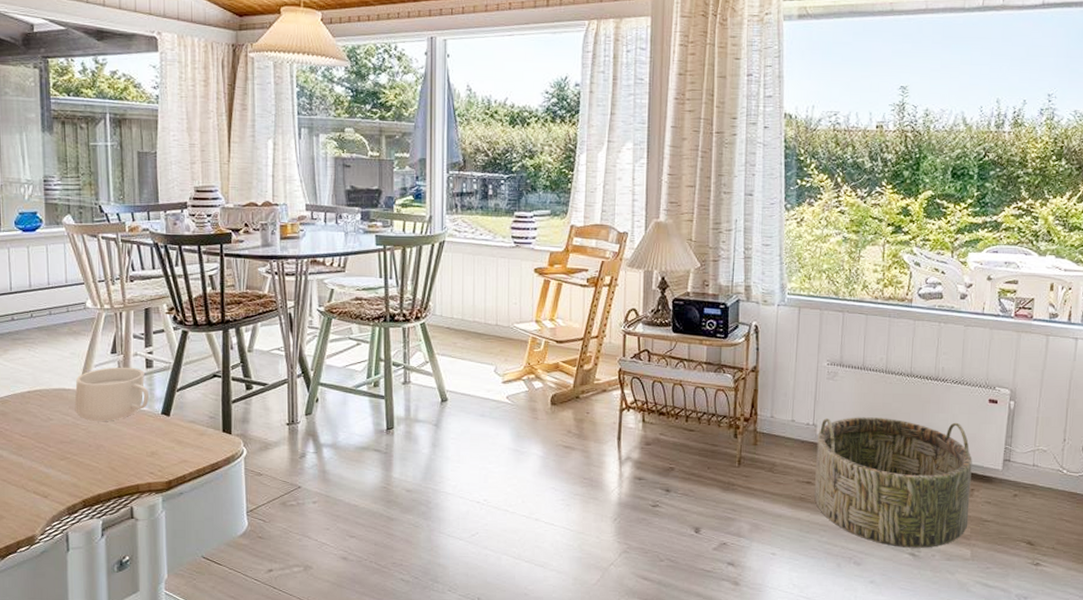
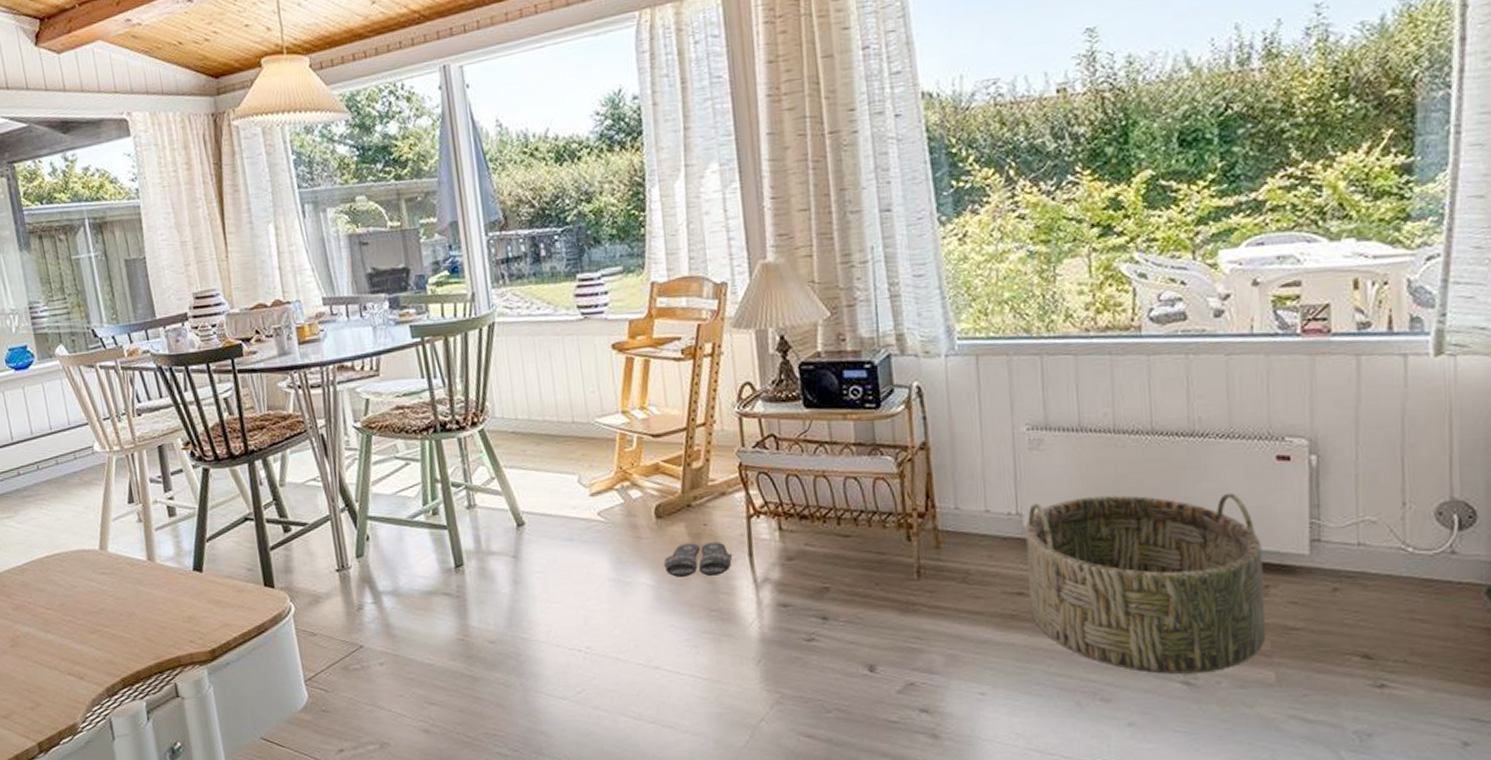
cup: present [74,367,150,422] -> none [95,517,177,586]
slippers: none [553,426,606,452] -> present [664,542,733,577]

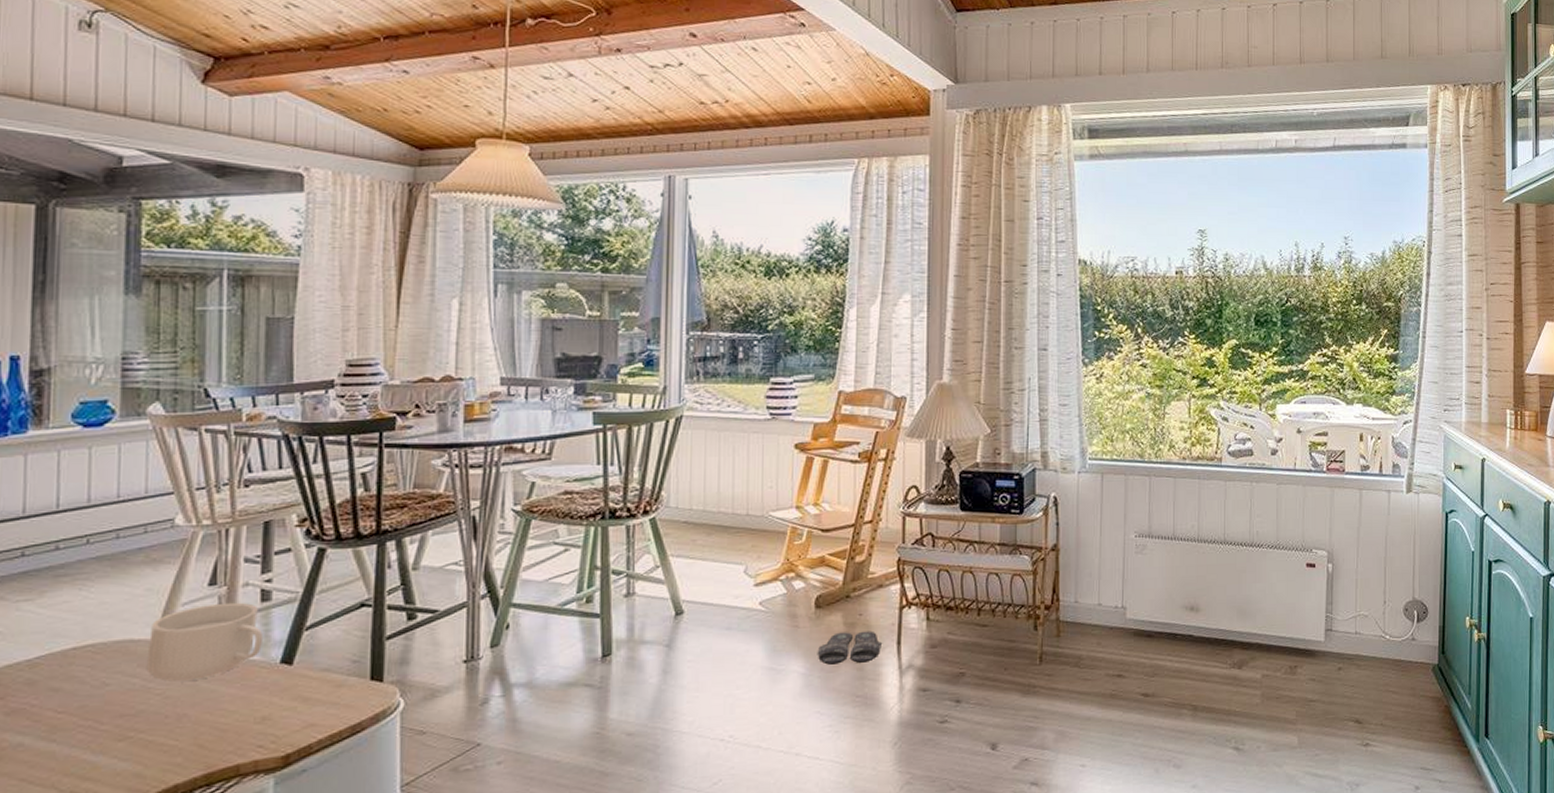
cup: none [95,517,177,586] -> present [146,602,264,683]
basket: present [1025,492,1266,674] -> none [1127,592,1293,742]

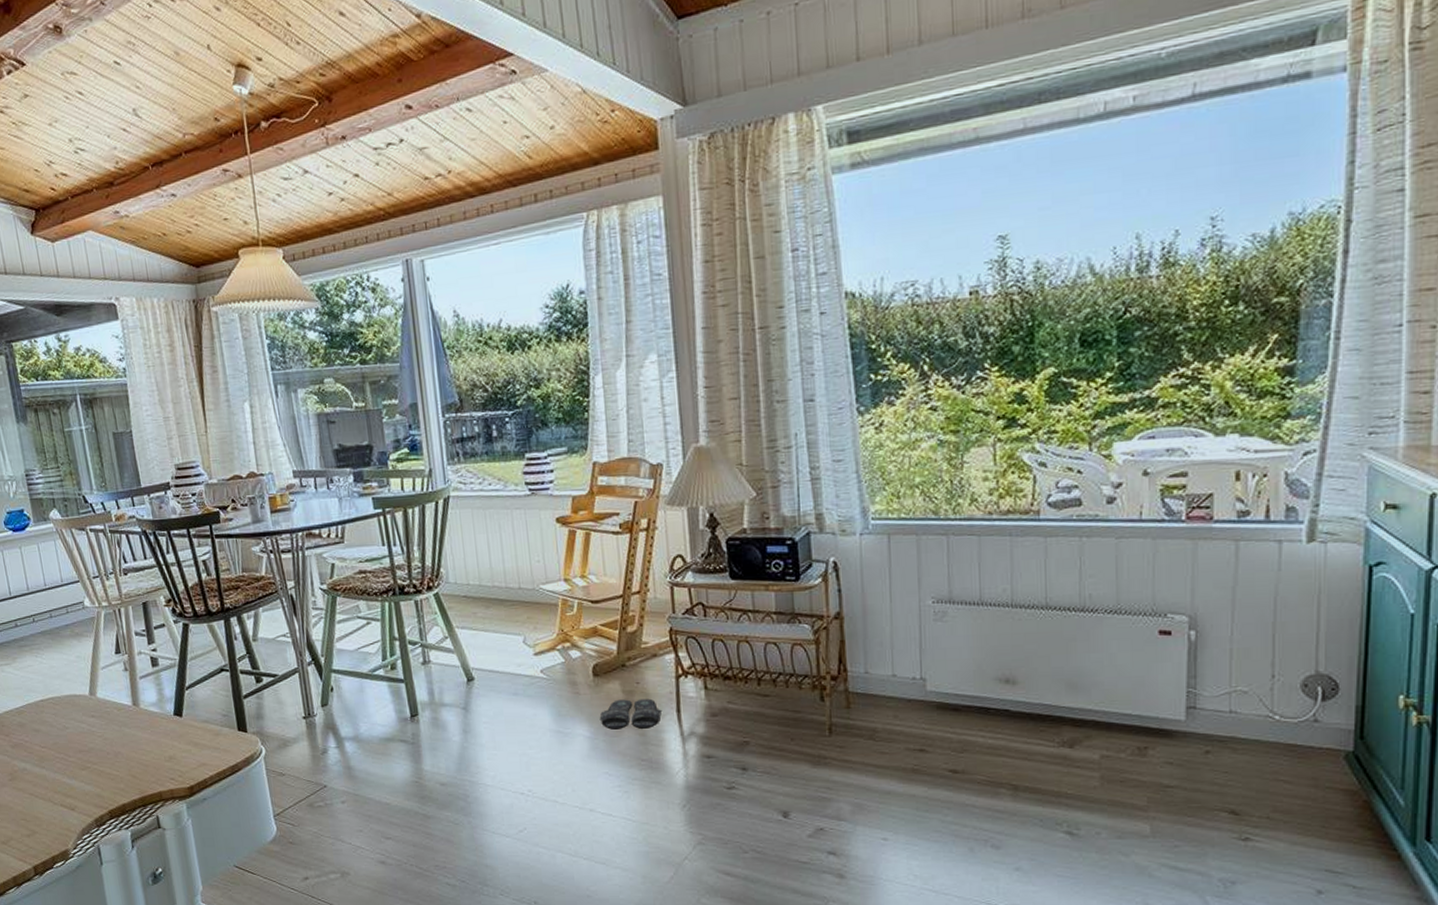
cup: present [146,602,264,683] -> none [85,667,159,728]

